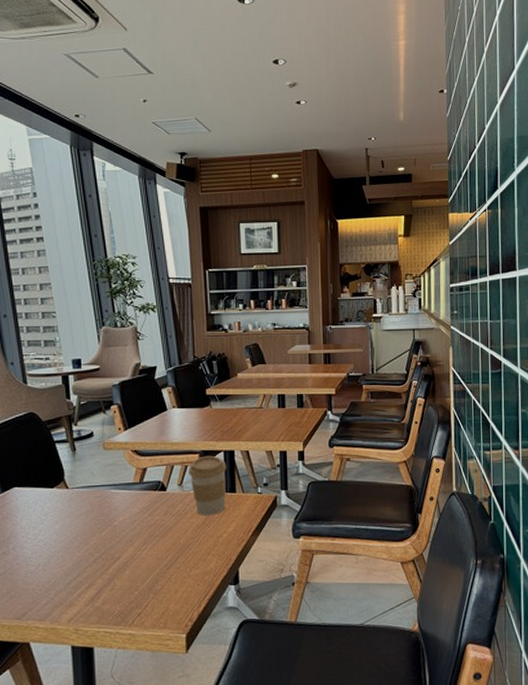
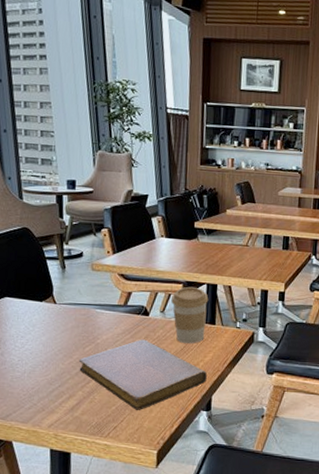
notebook: none [96,516,232,594] -> present [78,339,207,411]

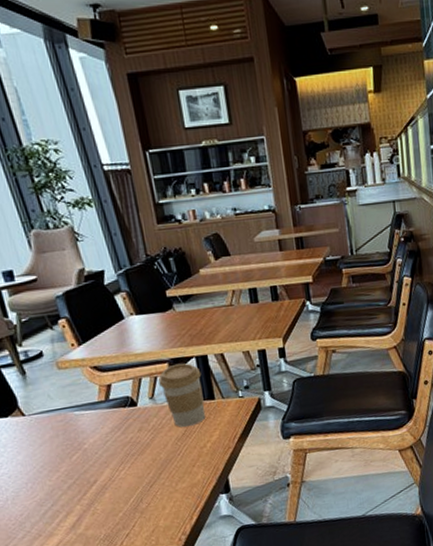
notebook: present [78,339,207,411] -> none [67,432,218,512]

